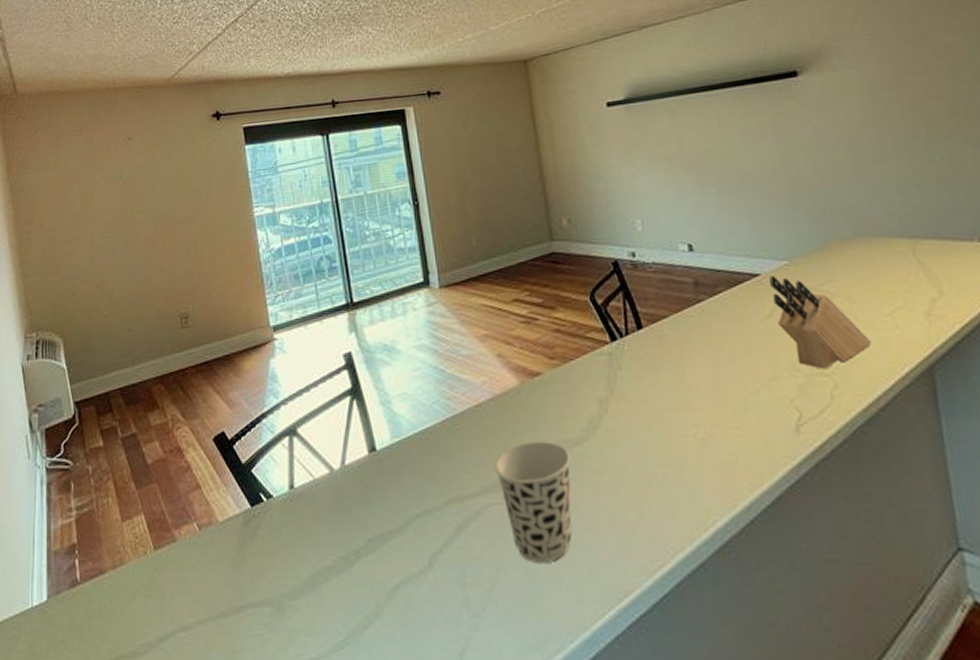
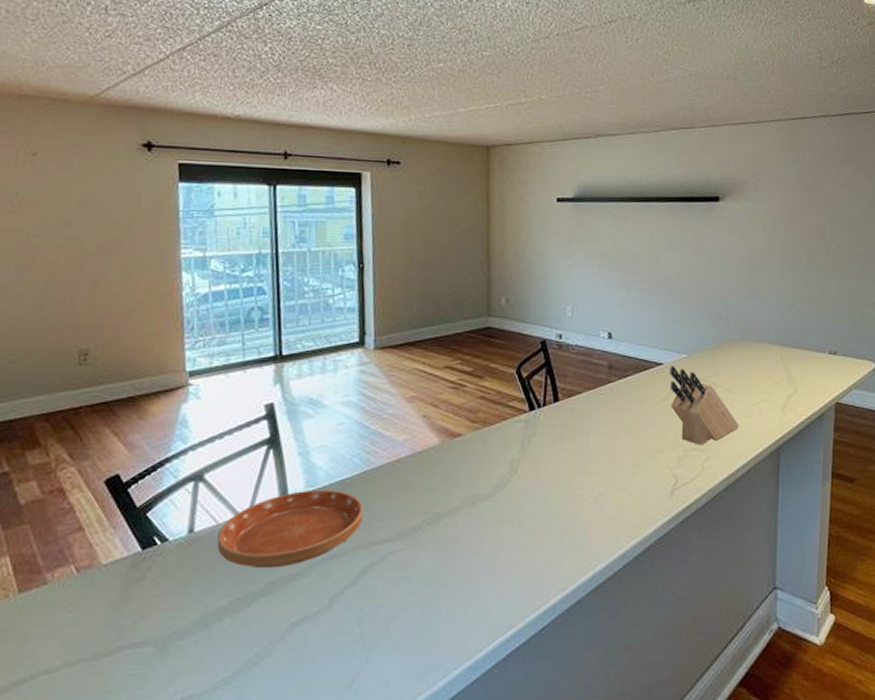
saucer: none [316,439,451,526] -> present [217,489,363,569]
cup: present [494,441,572,563] -> none [406,495,479,602]

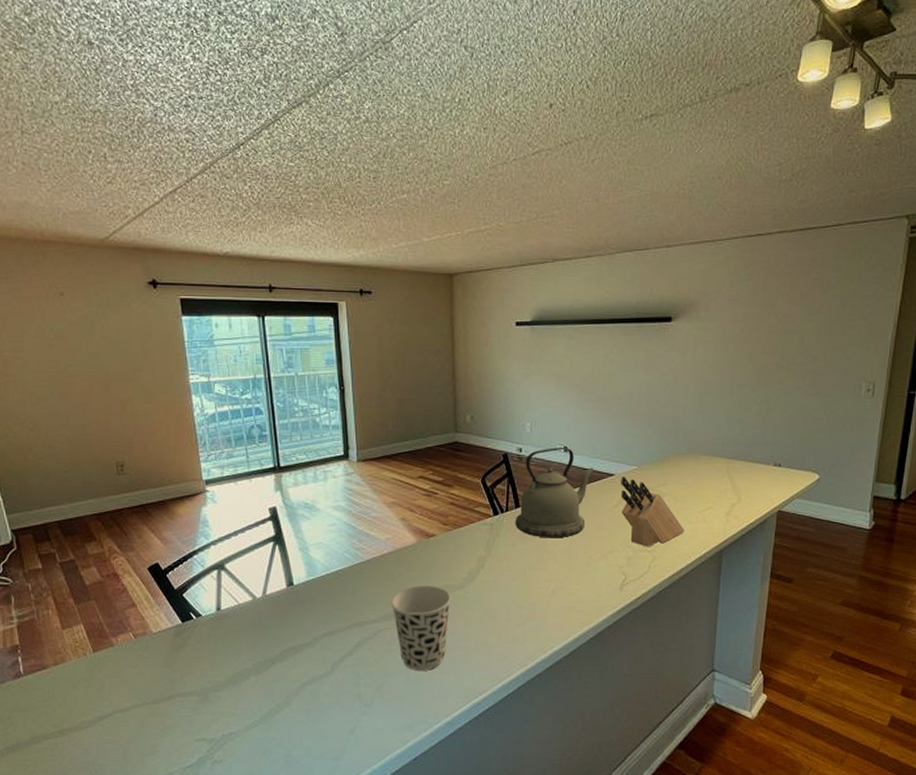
saucer: present [217,489,363,569] -> none [240,578,355,640]
cup: none [406,495,479,602] -> present [391,585,452,671]
kettle: none [553,333,640,437] -> present [515,446,594,538]

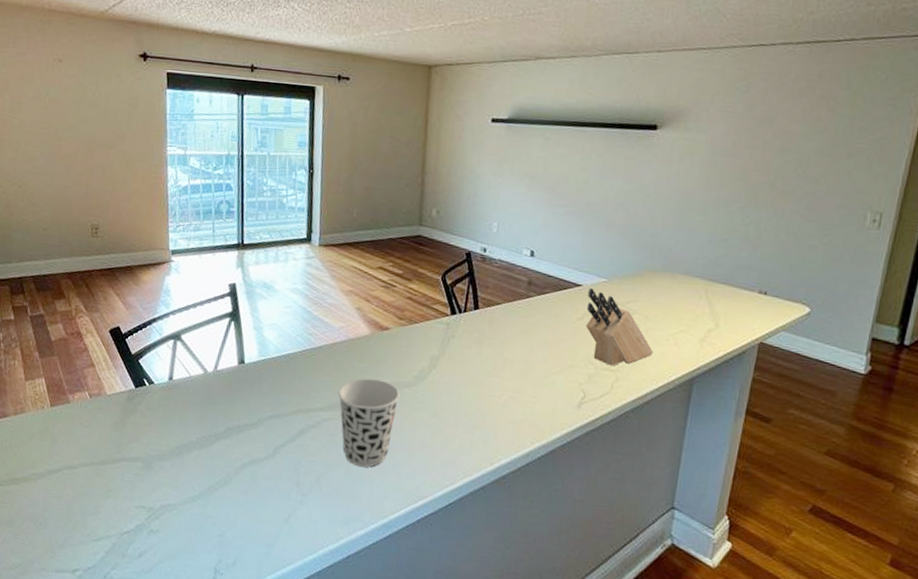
kettle: present [515,446,594,538] -> none [472,250,560,346]

